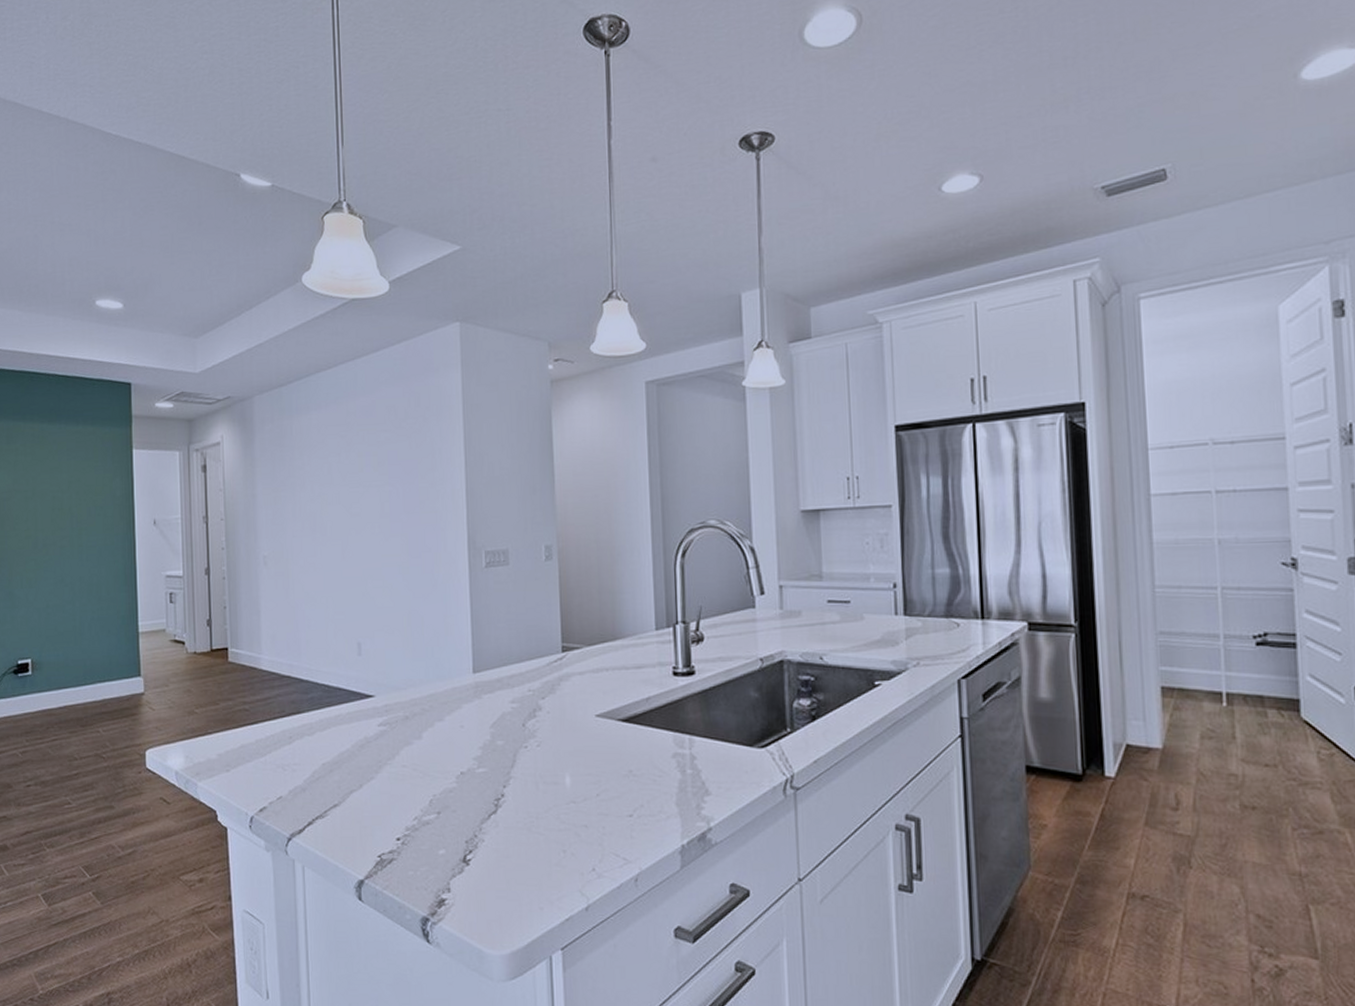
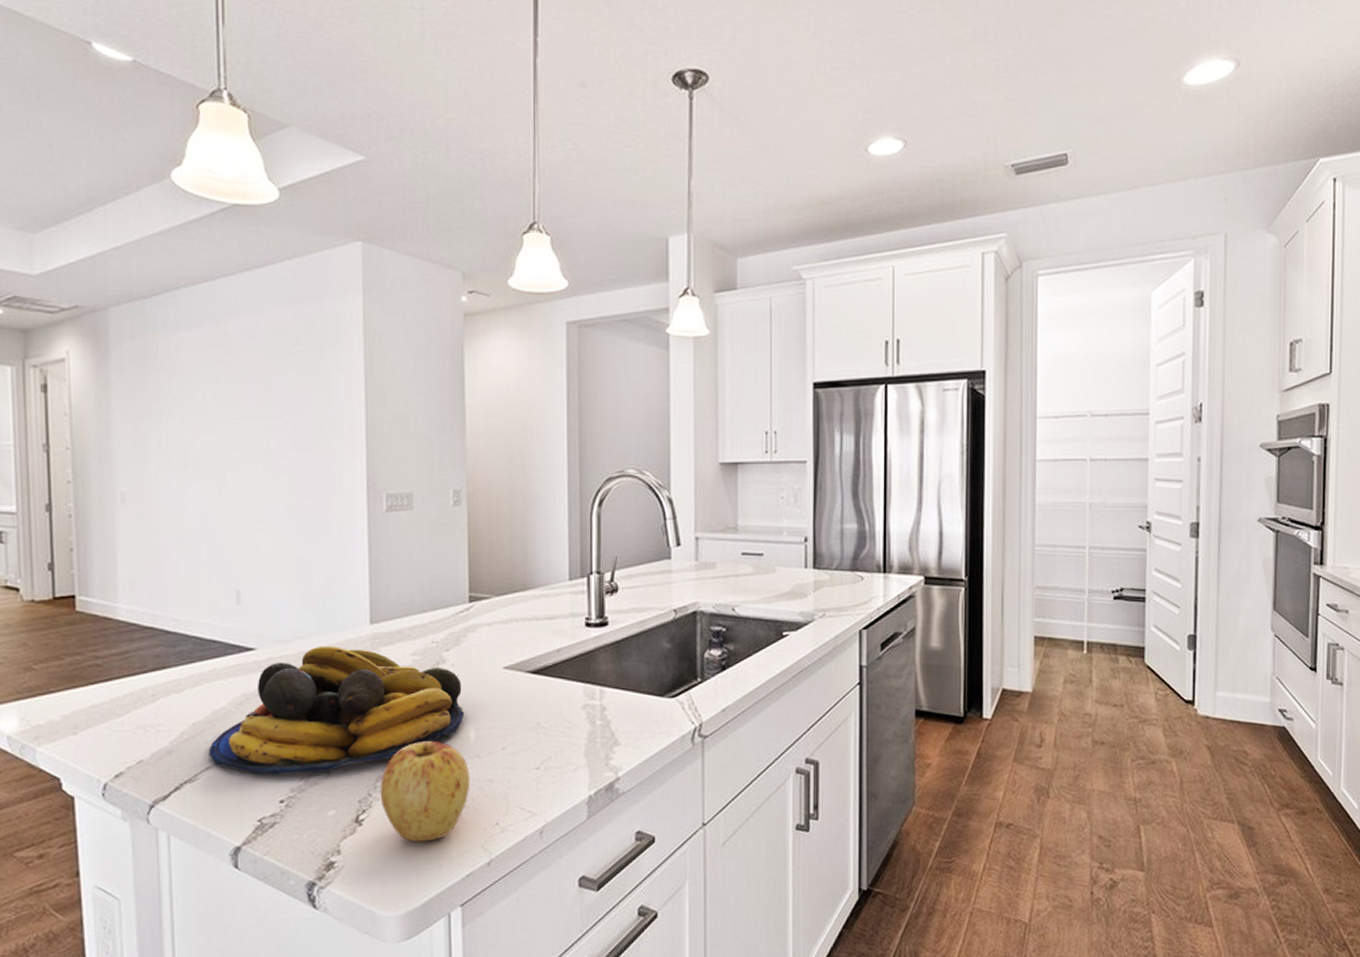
fruit bowl: none [336,693,561,814] -> present [208,645,465,775]
apple: none [484,786,568,884] -> present [380,741,471,842]

